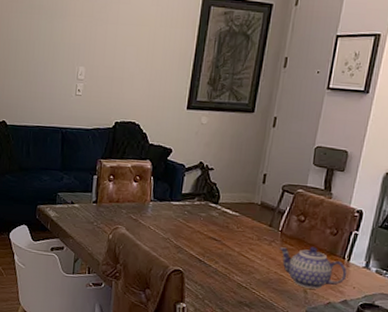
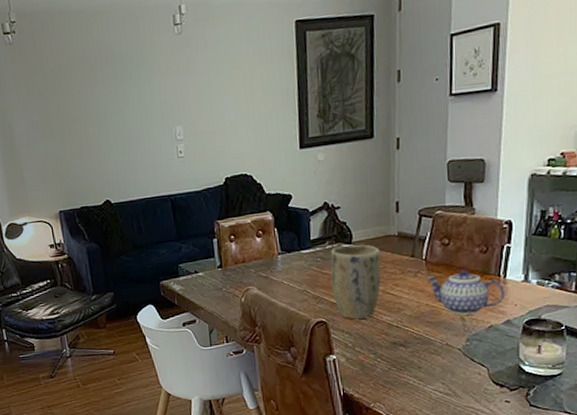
plant pot: none [193,204,242,275] -> present [330,244,381,319]

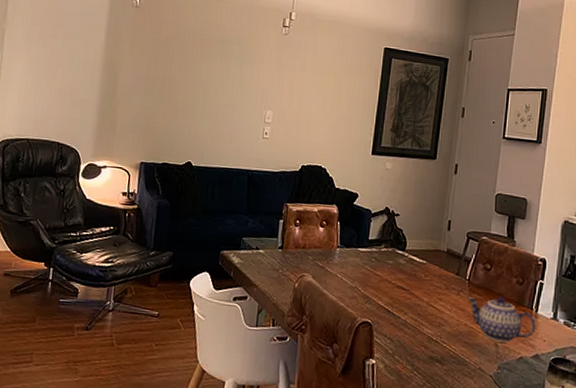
plant pot: present [330,244,381,319] -> none [381,251,429,327]

